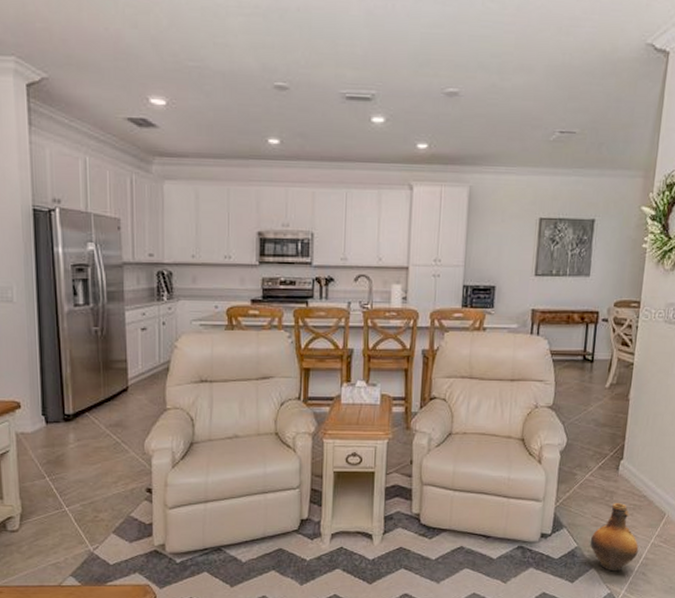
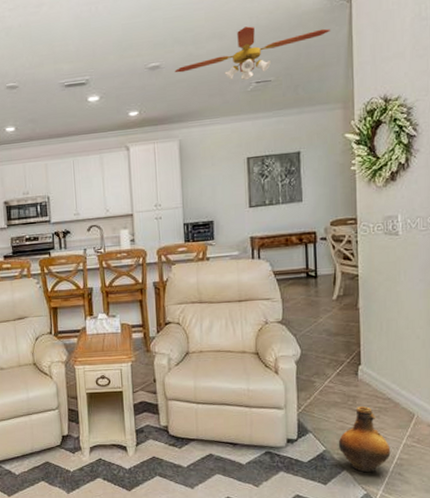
ceiling fan: none [474,63,643,128] -> present [174,26,330,81]

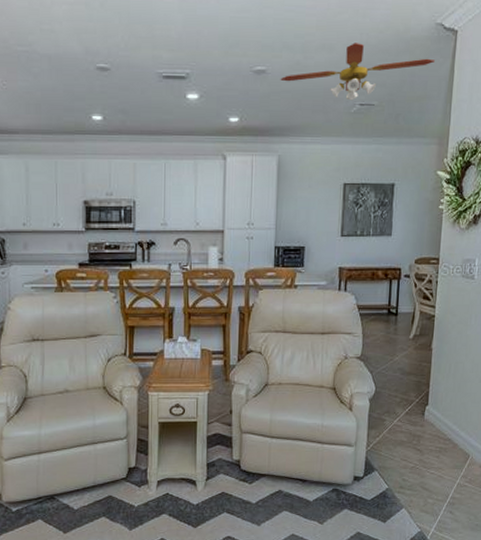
ceramic jug: present [338,406,391,473] -> none [400,446,446,511]

